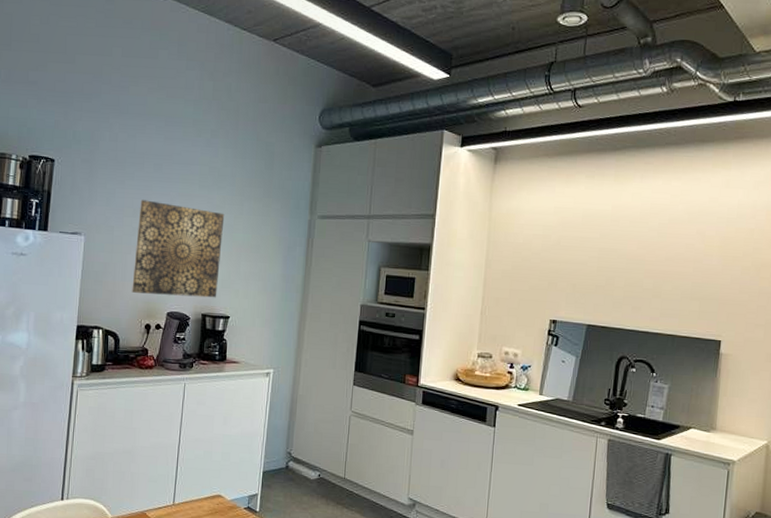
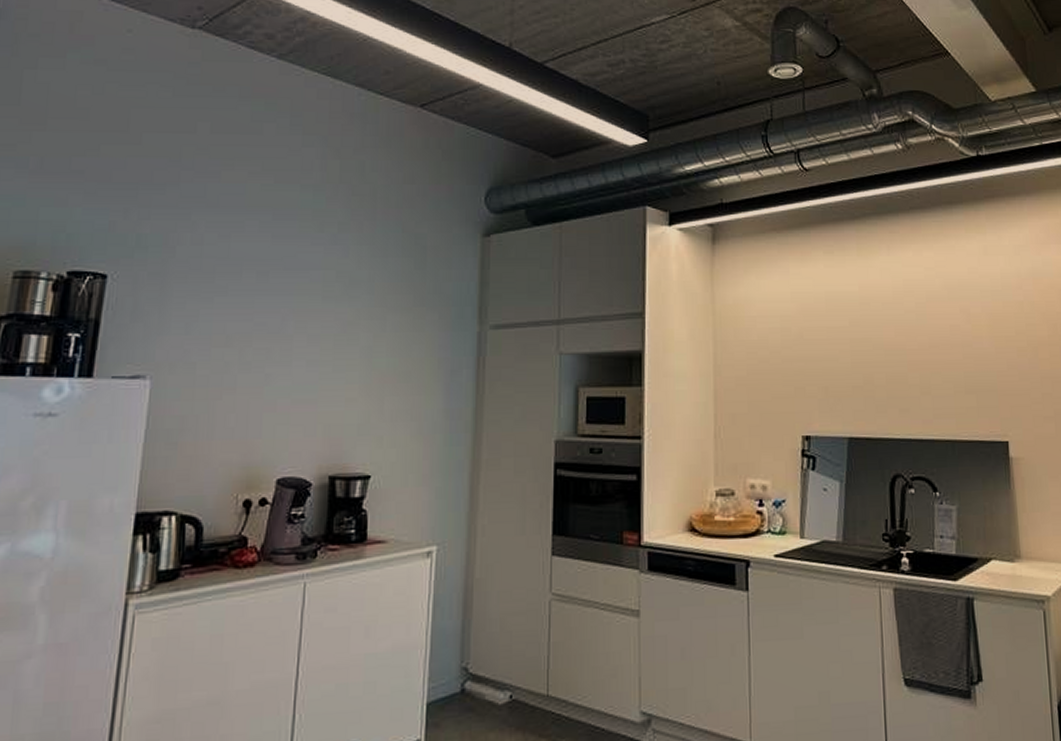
wall art: present [132,200,225,298] -> none [223,322,360,456]

